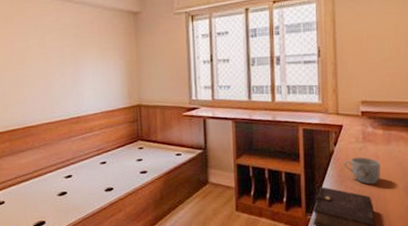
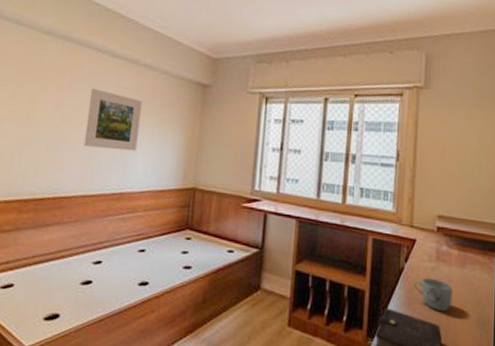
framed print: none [37,30,85,82] -> present [83,89,142,152]

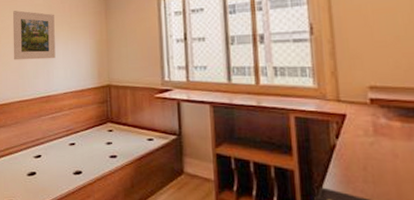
mug: present [414,277,453,312] -> none [350,153,402,189]

